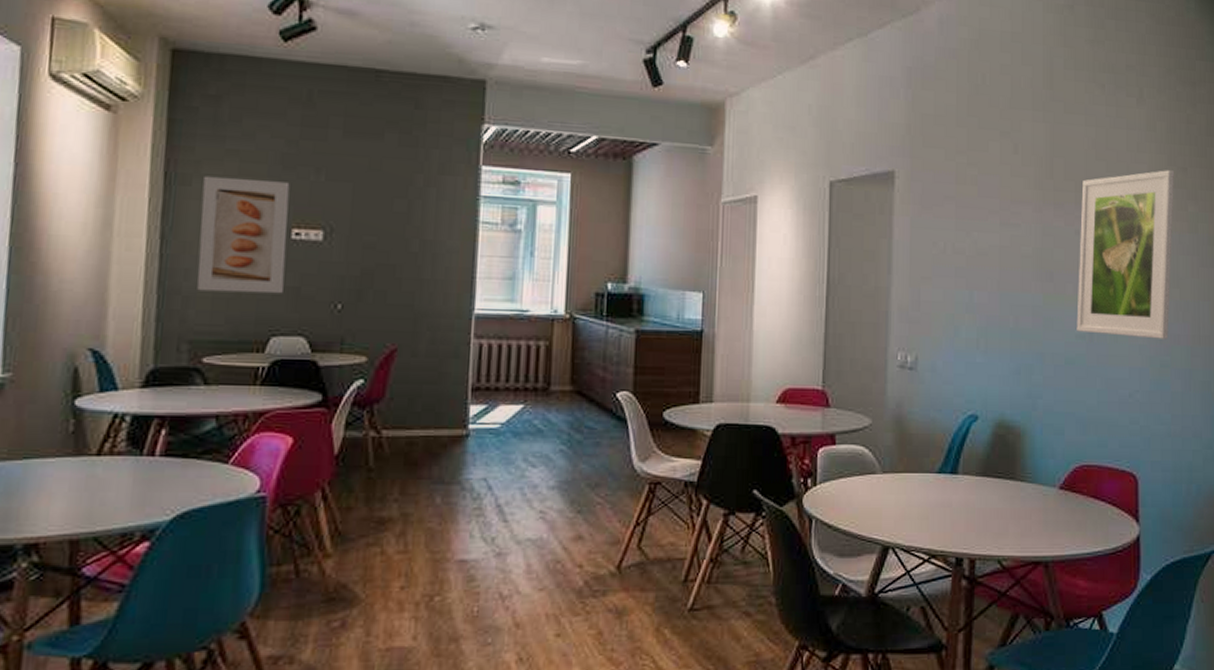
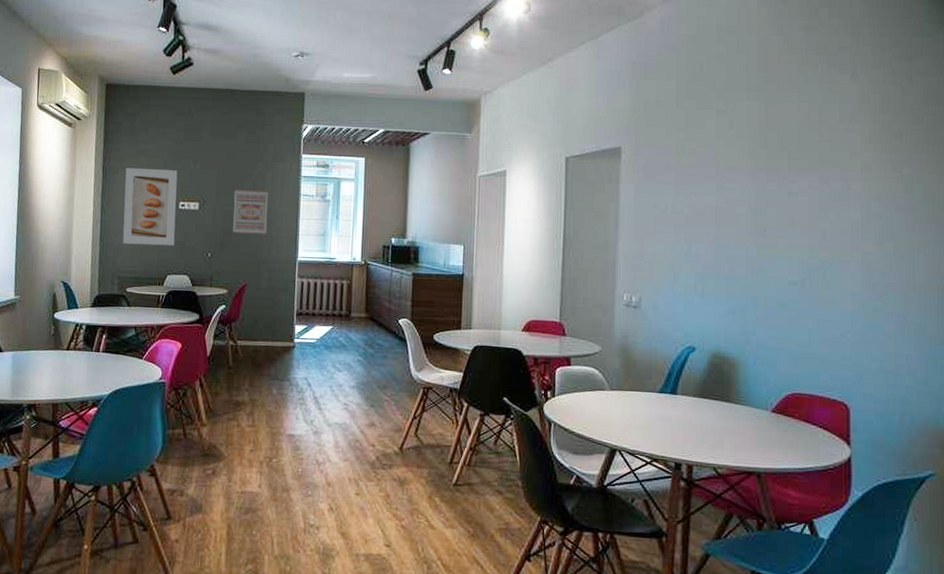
wall art: none [376,212,431,278] -> present [233,189,268,235]
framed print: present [1076,170,1175,339] -> none [789,137,889,287]

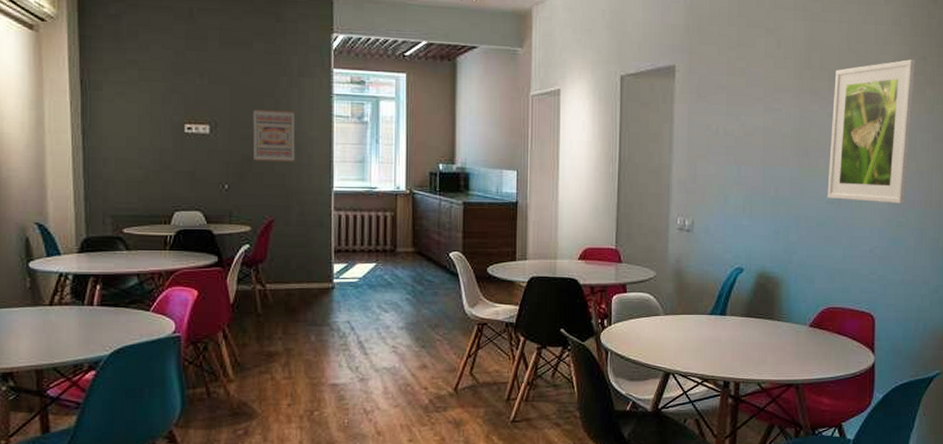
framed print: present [123,167,178,246] -> none [112,82,181,177]
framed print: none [789,137,889,287] -> present [827,59,916,204]

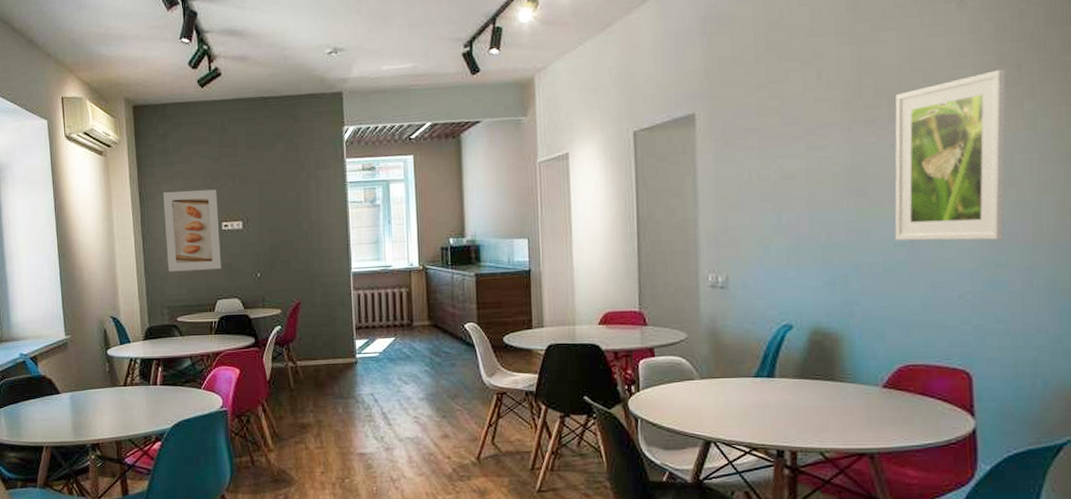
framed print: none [112,82,181,177] -> present [163,189,221,272]
wall art: present [252,109,295,163] -> none [278,201,317,251]

